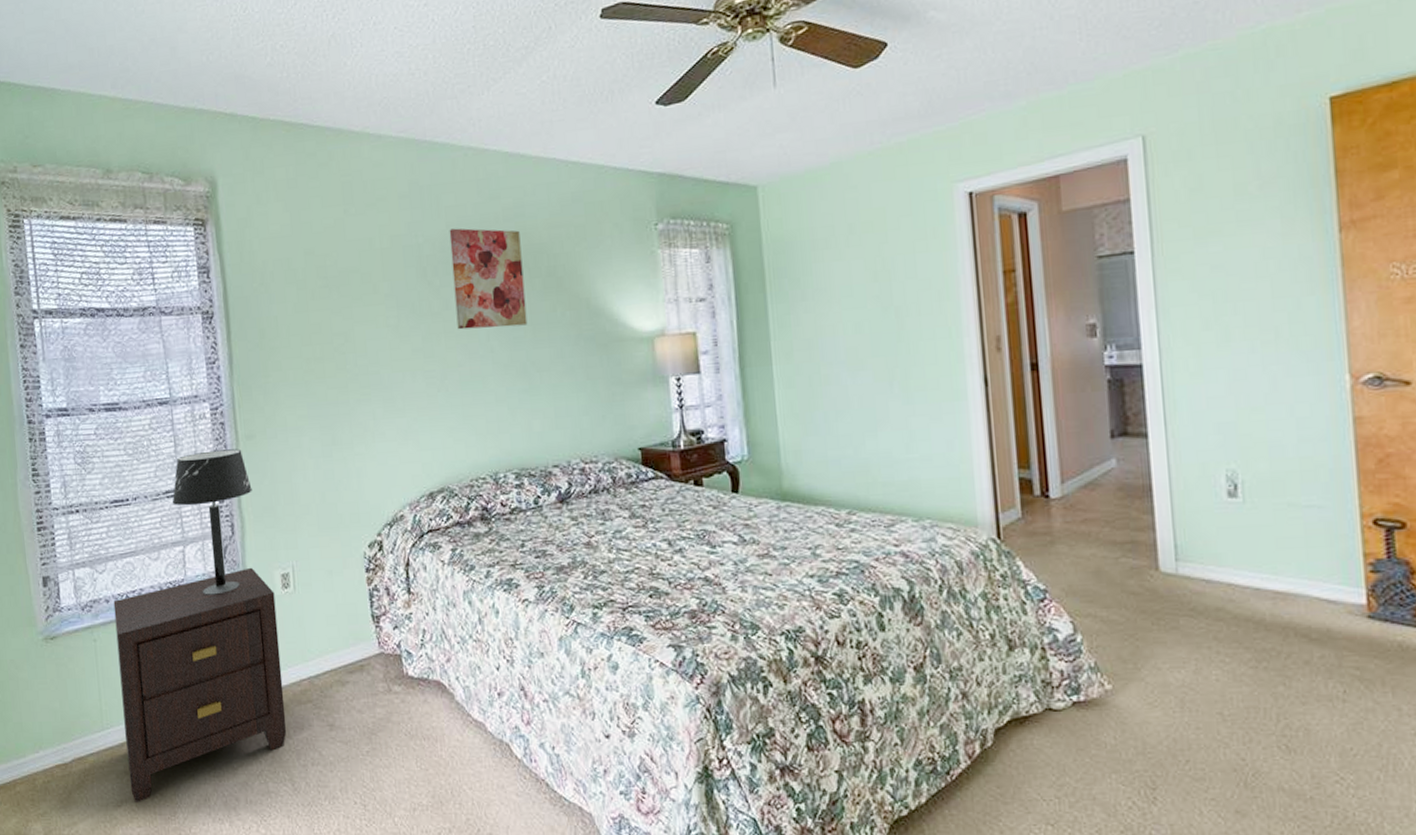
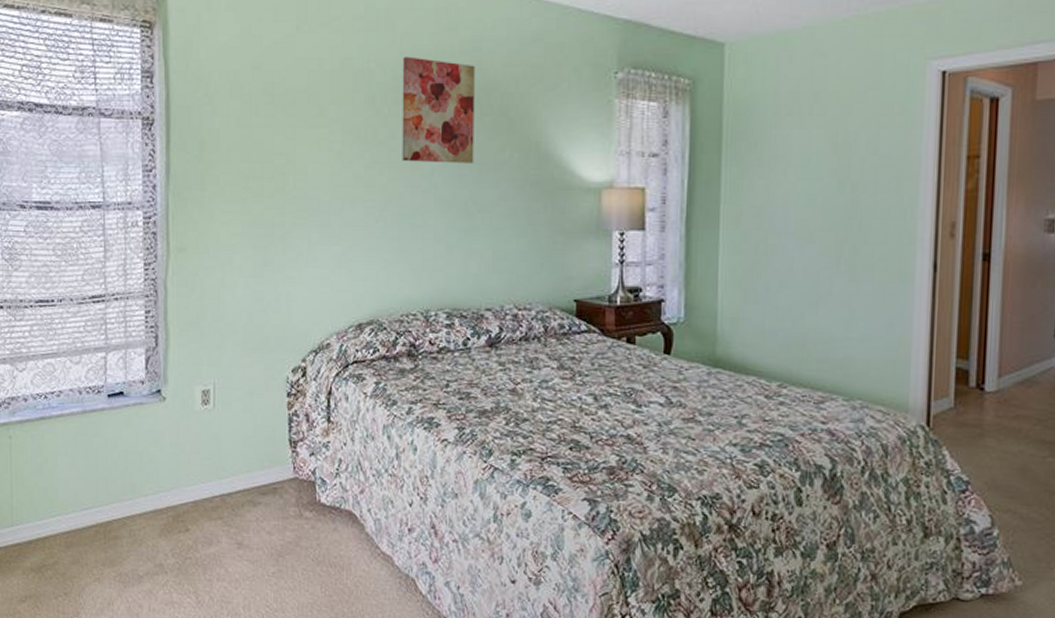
nightstand: present [113,567,287,804] -> none [31,380,195,601]
table lamp: present [172,449,252,595] -> none [97,259,179,405]

